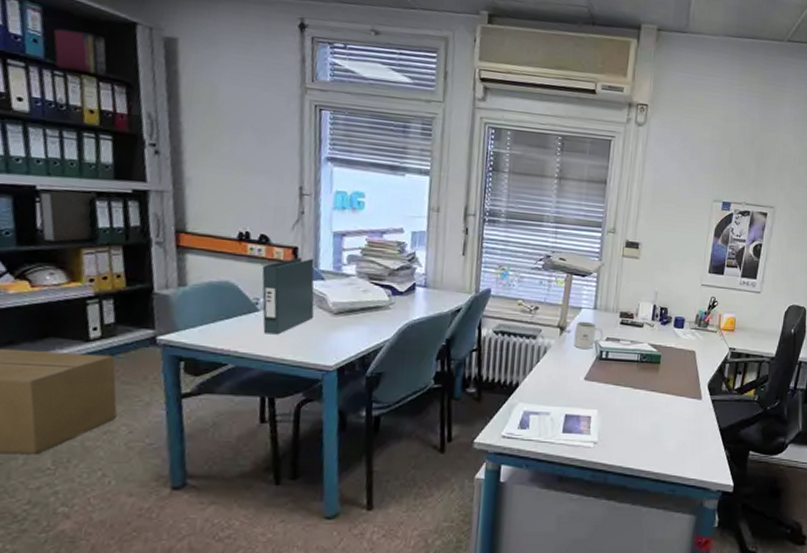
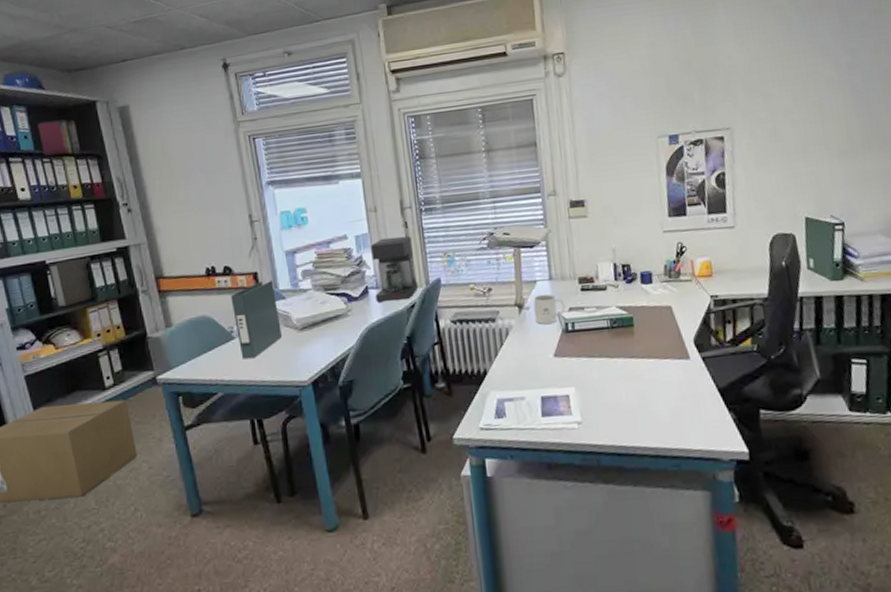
coffee maker: none [421,239,470,304] -> present [371,235,419,303]

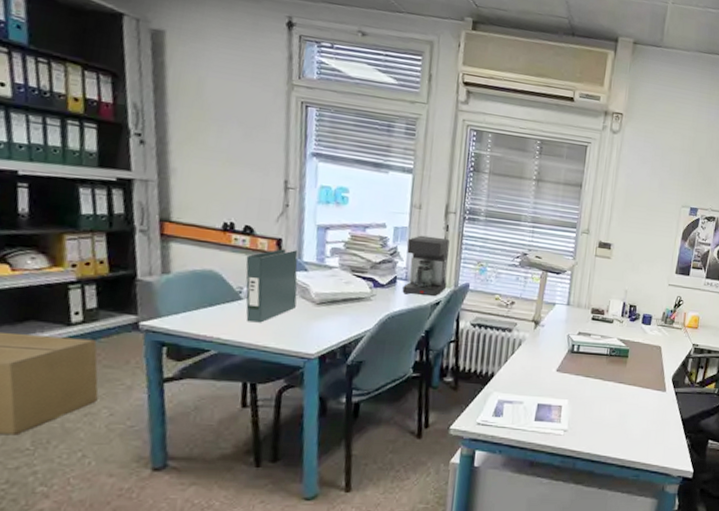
books: present [38,119,81,157] -> none [38,15,93,66]
binder: present [47,257,98,307] -> none [19,175,83,228]
mug: present [533,294,566,325] -> none [547,316,576,343]

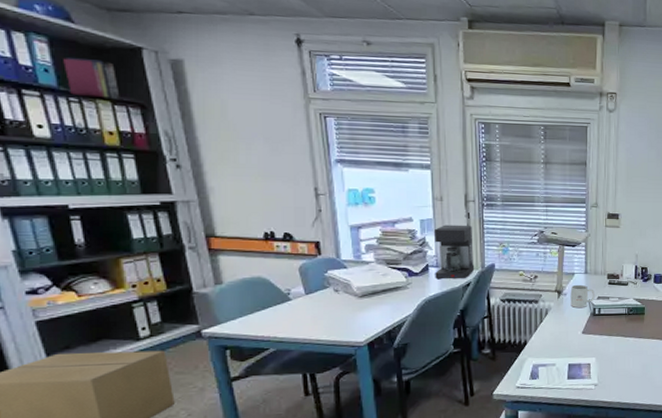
books: none [38,15,93,66] -> present [63,57,120,100]
binder: present [246,249,298,323] -> none [289,251,341,320]
mug: none [547,316,576,343] -> present [570,284,596,309]

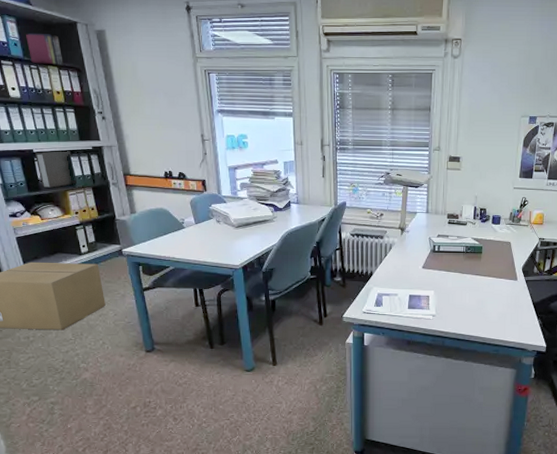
binder: none [70,207,135,254] -> present [34,151,77,188]
coffee maker: present [435,225,475,280] -> none [296,166,329,215]
mug: present [570,284,596,309] -> none [412,223,436,245]

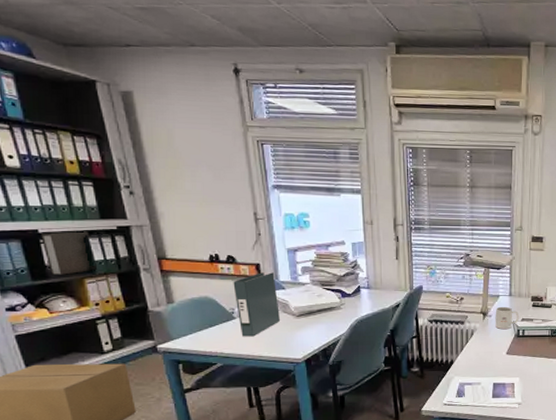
books: present [26,33,63,66] -> none [28,91,78,131]
binder: none [183,188,221,244] -> present [233,272,280,337]
mug: none [412,223,436,245] -> present [495,306,520,330]

